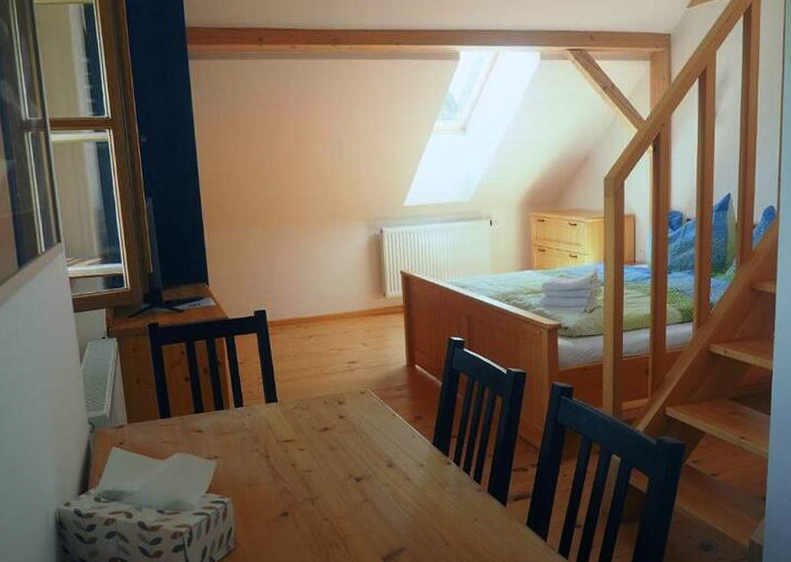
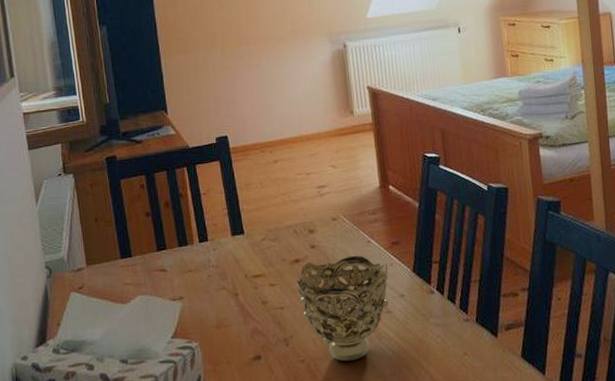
decorative bowl: none [322,427,410,522] -> present [294,255,390,362]

